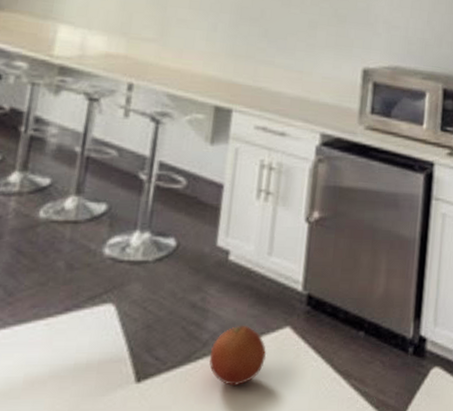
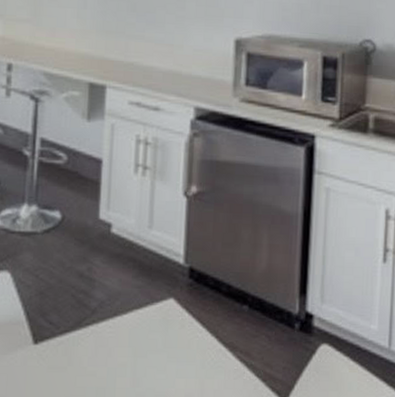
fruit: present [209,325,267,386] -> none [98,295,153,352]

